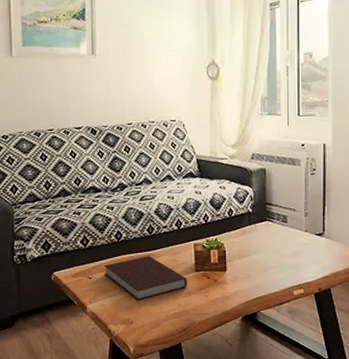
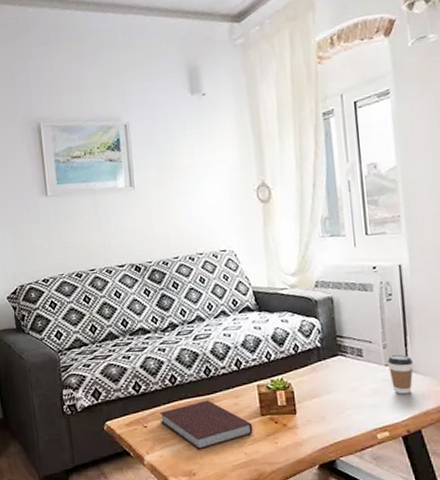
coffee cup: none [308,223,328,257] -> present [388,355,414,394]

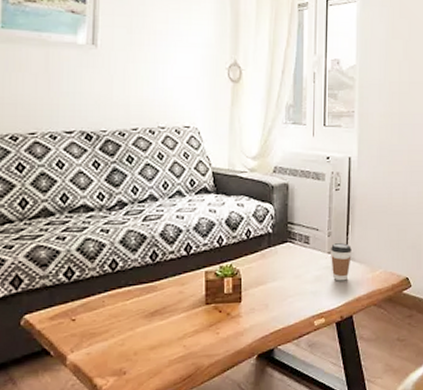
notebook: present [160,400,253,450] -> none [93,288,195,345]

